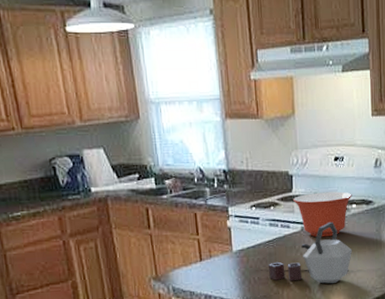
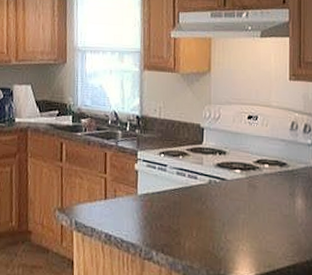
kettle: present [269,221,353,284] -> none [172,178,263,243]
mixing bowl: present [293,191,352,237] -> none [203,147,265,194]

